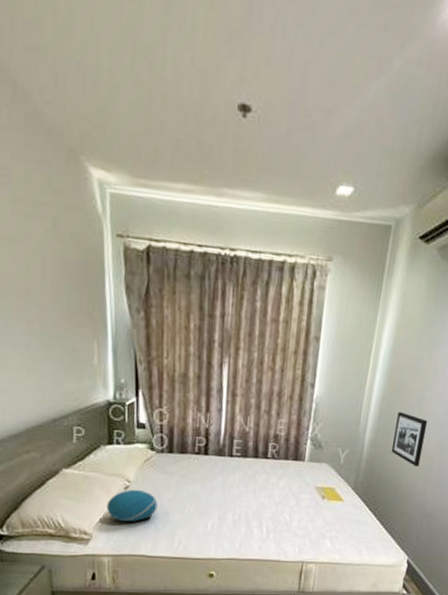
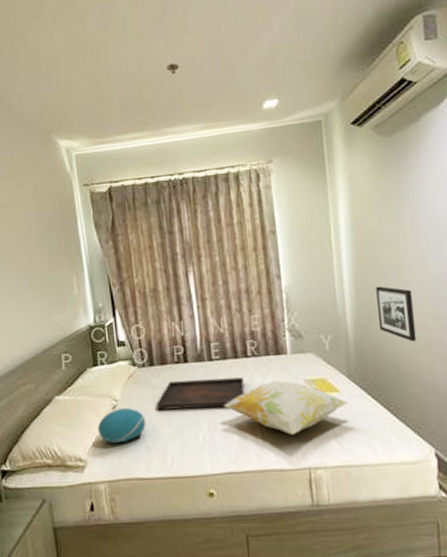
serving tray: none [169,470,260,502] -> present [155,377,245,411]
decorative pillow: none [236,483,350,533] -> present [224,380,350,435]

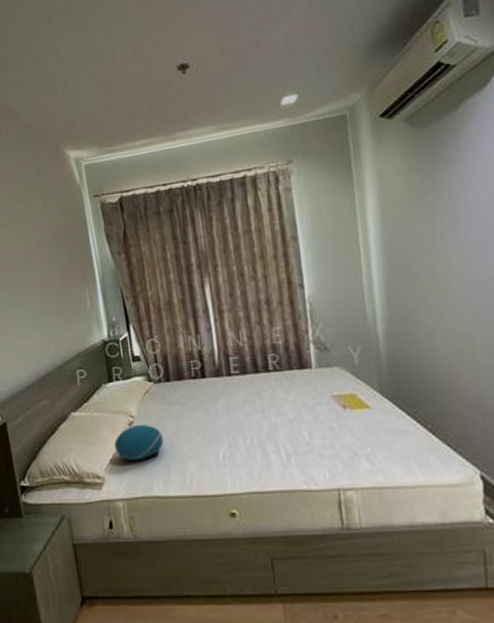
serving tray: present [155,377,245,411] -> none [173,393,267,428]
decorative pillow: present [224,380,350,435] -> none [245,396,382,454]
picture frame: present [375,286,417,341] -> none [410,293,458,353]

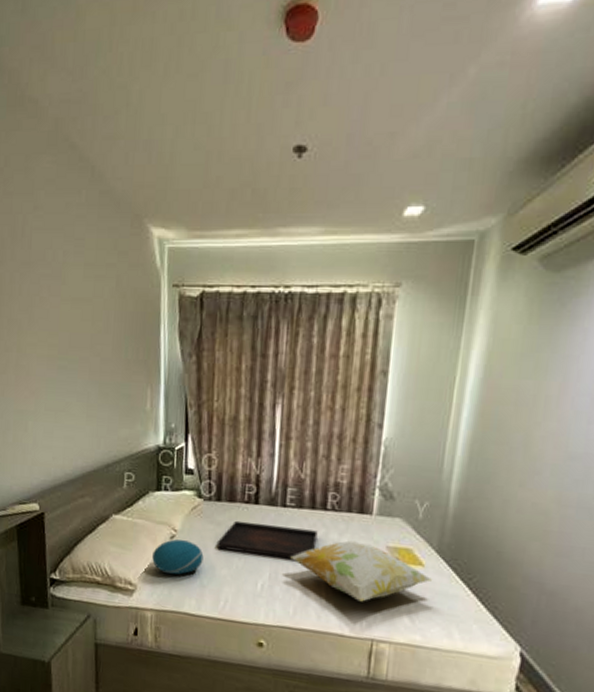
serving tray: none [173,393,267,428] -> present [216,520,318,560]
decorative pillow: none [245,396,382,454] -> present [290,540,433,602]

